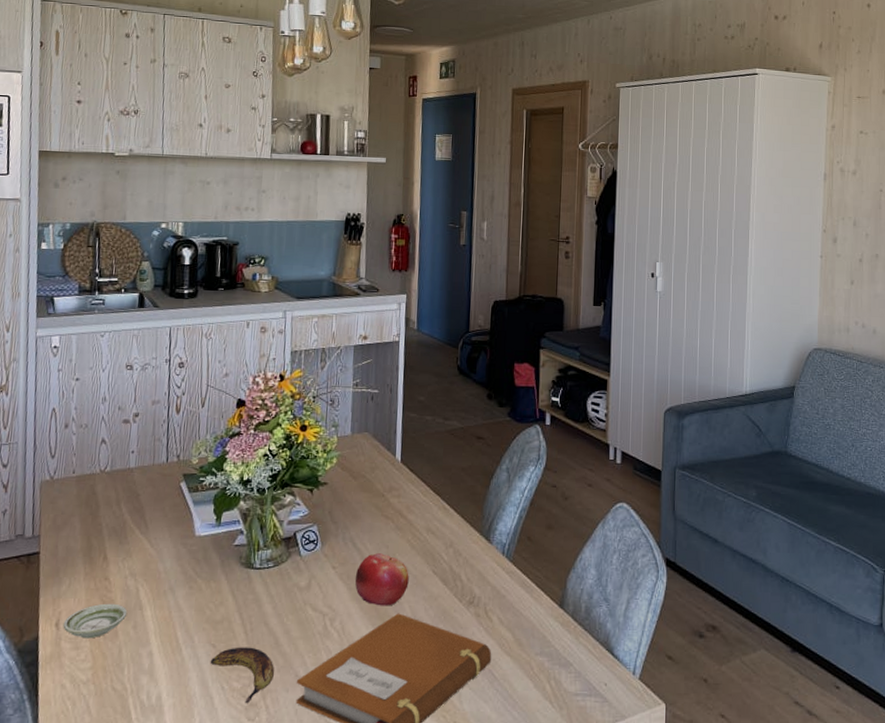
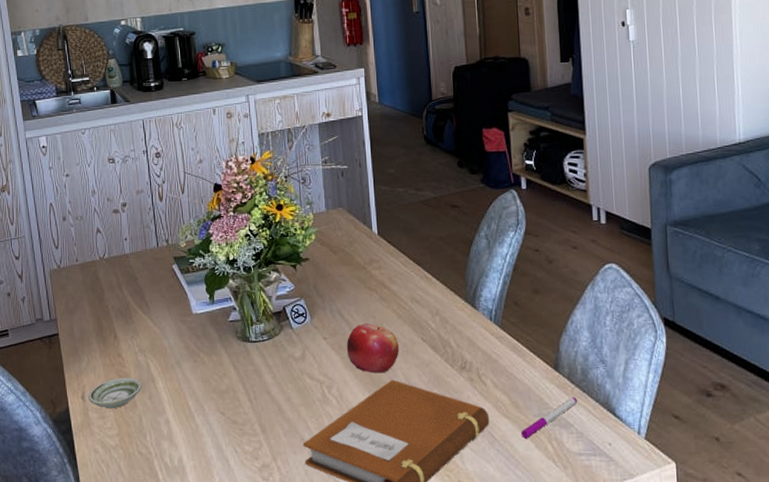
banana: present [210,647,274,703] -> none [221,414,281,464]
pen: none [521,636,578,678] -> present [520,397,577,439]

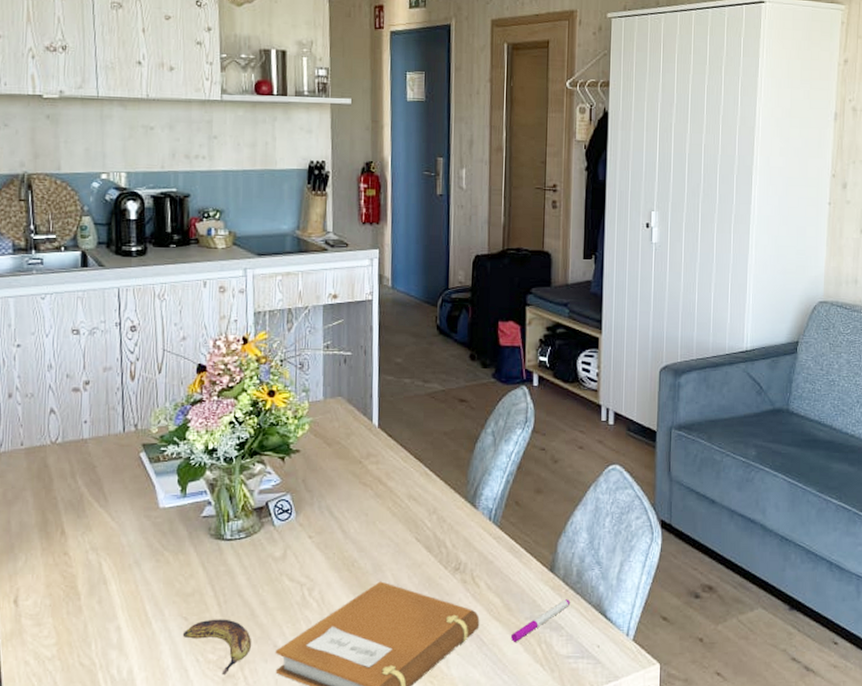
saucer: present [88,377,142,409] -> none [22,578,91,615]
banana: none [221,414,281,464] -> present [182,619,251,674]
fruit: present [346,323,399,373] -> none [333,521,391,575]

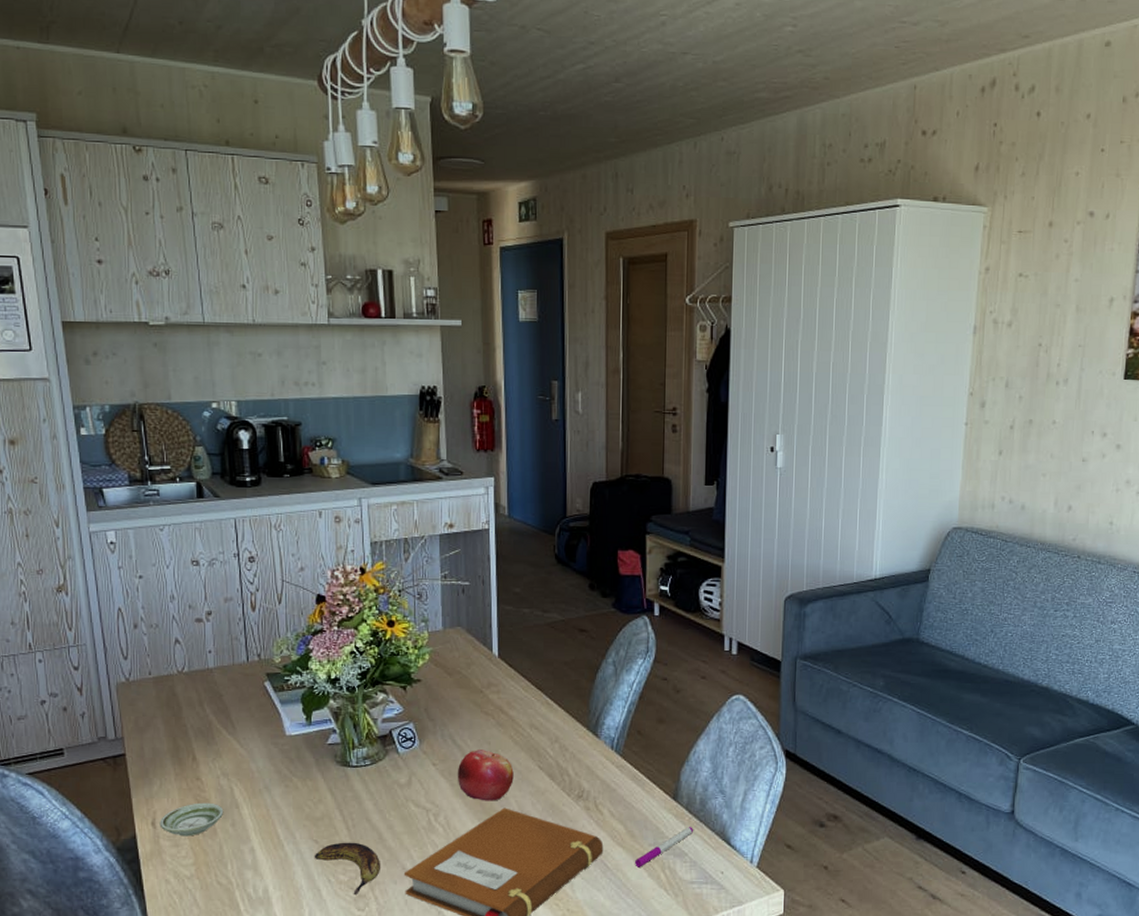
saucer: none [22,578,91,615] -> present [159,802,224,837]
fruit: none [333,521,391,575] -> present [457,750,514,801]

